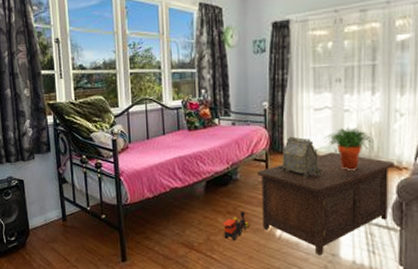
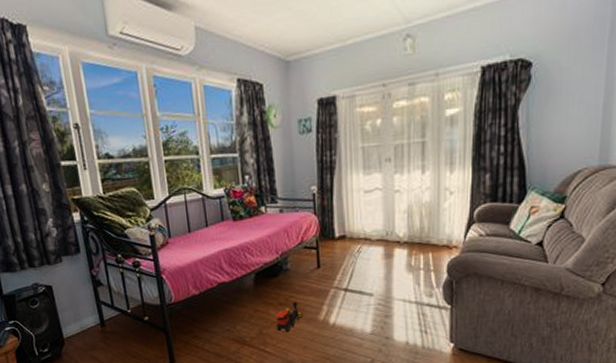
cabinet: present [258,152,395,256] -> none [308,235,445,340]
decorative box: present [277,136,324,178] -> none [328,221,376,263]
potted plant: present [324,127,375,170] -> none [375,208,426,253]

